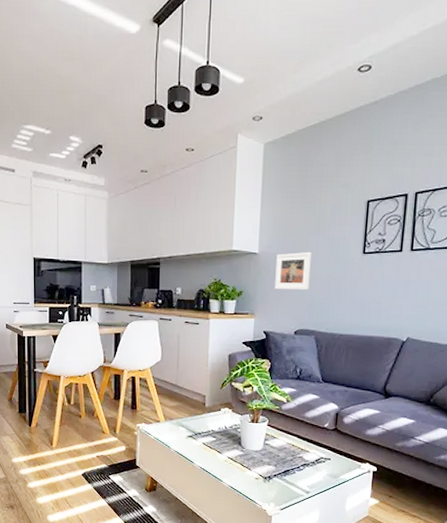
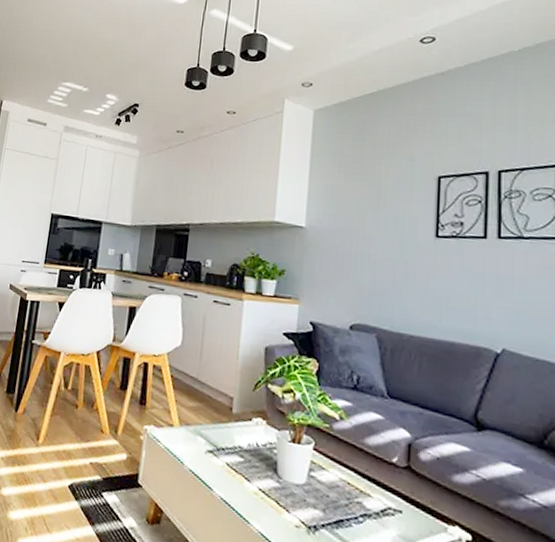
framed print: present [275,252,311,291] -> none [325,229,370,277]

